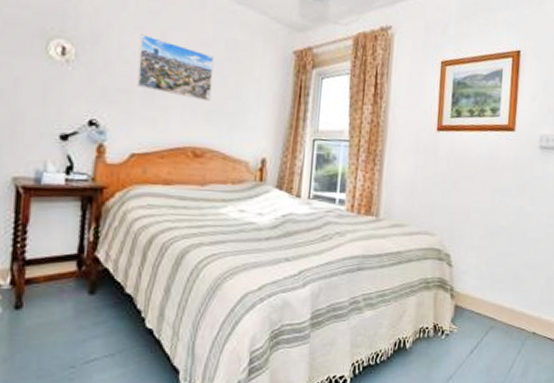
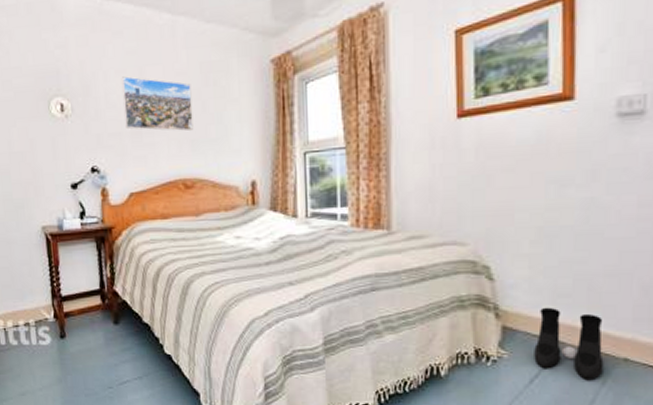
boots: none [475,290,522,351] -> present [534,307,604,381]

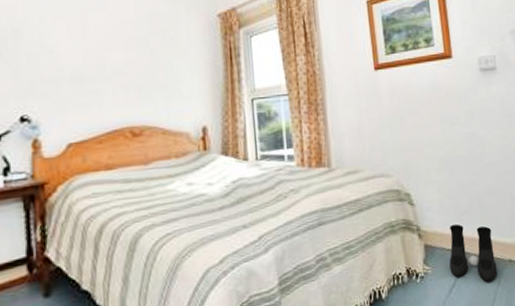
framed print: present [121,76,194,132] -> none [60,22,142,79]

